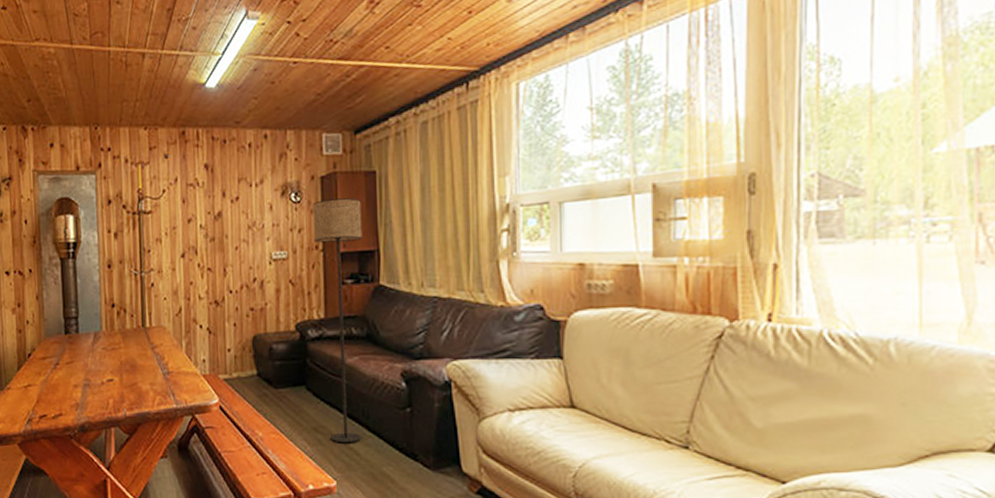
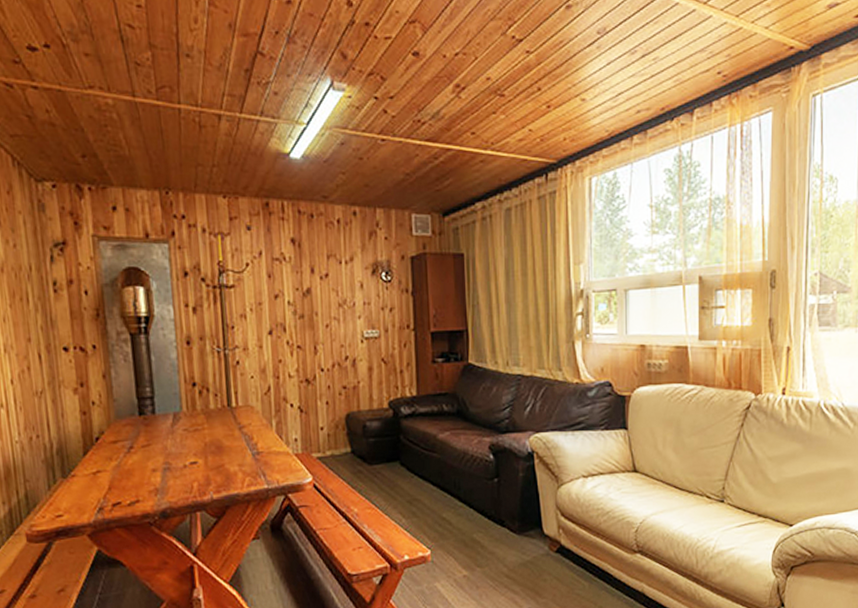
floor lamp: present [312,198,362,443] -> none [403,279,454,514]

